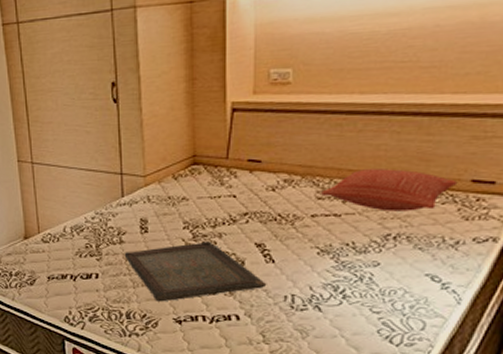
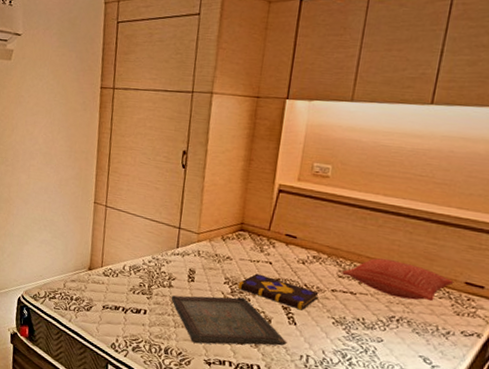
book: none [200,211,297,245] -> present [238,273,319,310]

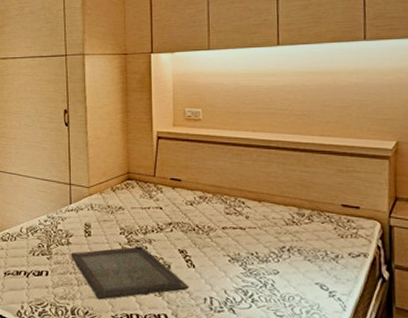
book: present [238,273,319,310] -> none [133,220,211,252]
pillow: present [342,258,454,302] -> none [229,191,332,228]

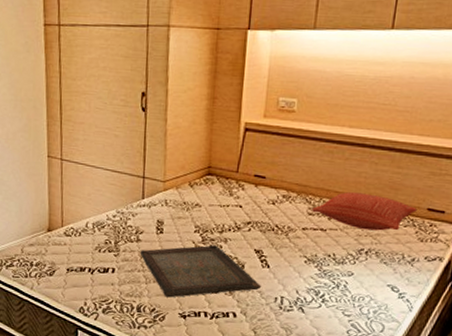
pillow: none [229,191,332,228] -> present [312,192,418,231]

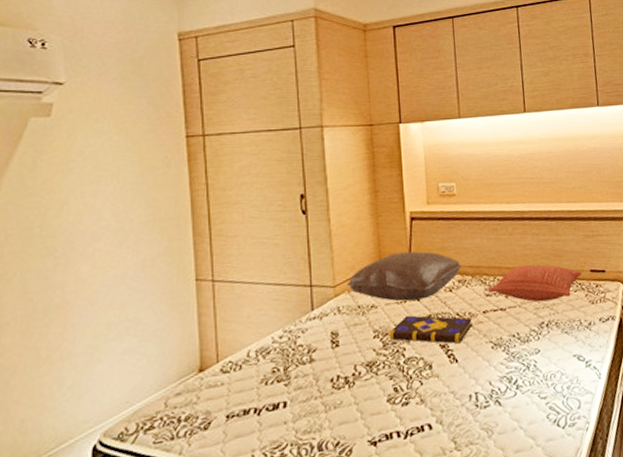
serving tray: present [140,245,262,298] -> none [314,348,453,424]
pillow: none [176,160,289,207] -> present [347,251,462,302]
book: none [209,218,290,252] -> present [389,315,473,344]

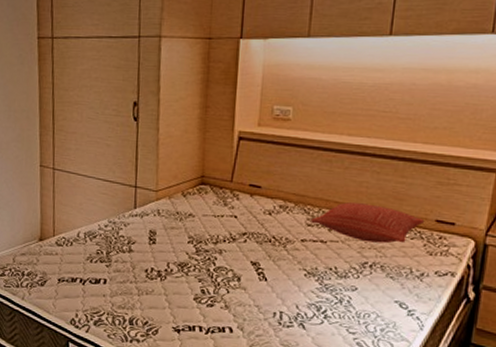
pillow: present [347,251,462,302] -> none [169,169,286,217]
book: present [389,315,473,344] -> none [203,229,288,265]

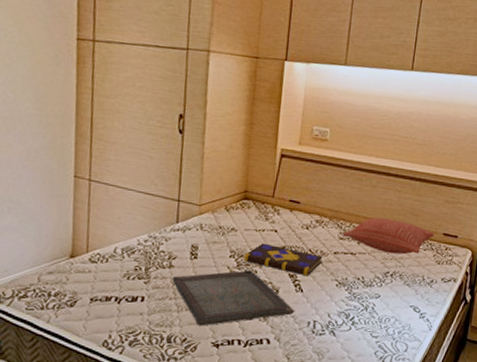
serving tray: none [132,256,259,311] -> present [172,270,295,326]
book: none [203,229,288,265] -> present [244,243,323,276]

